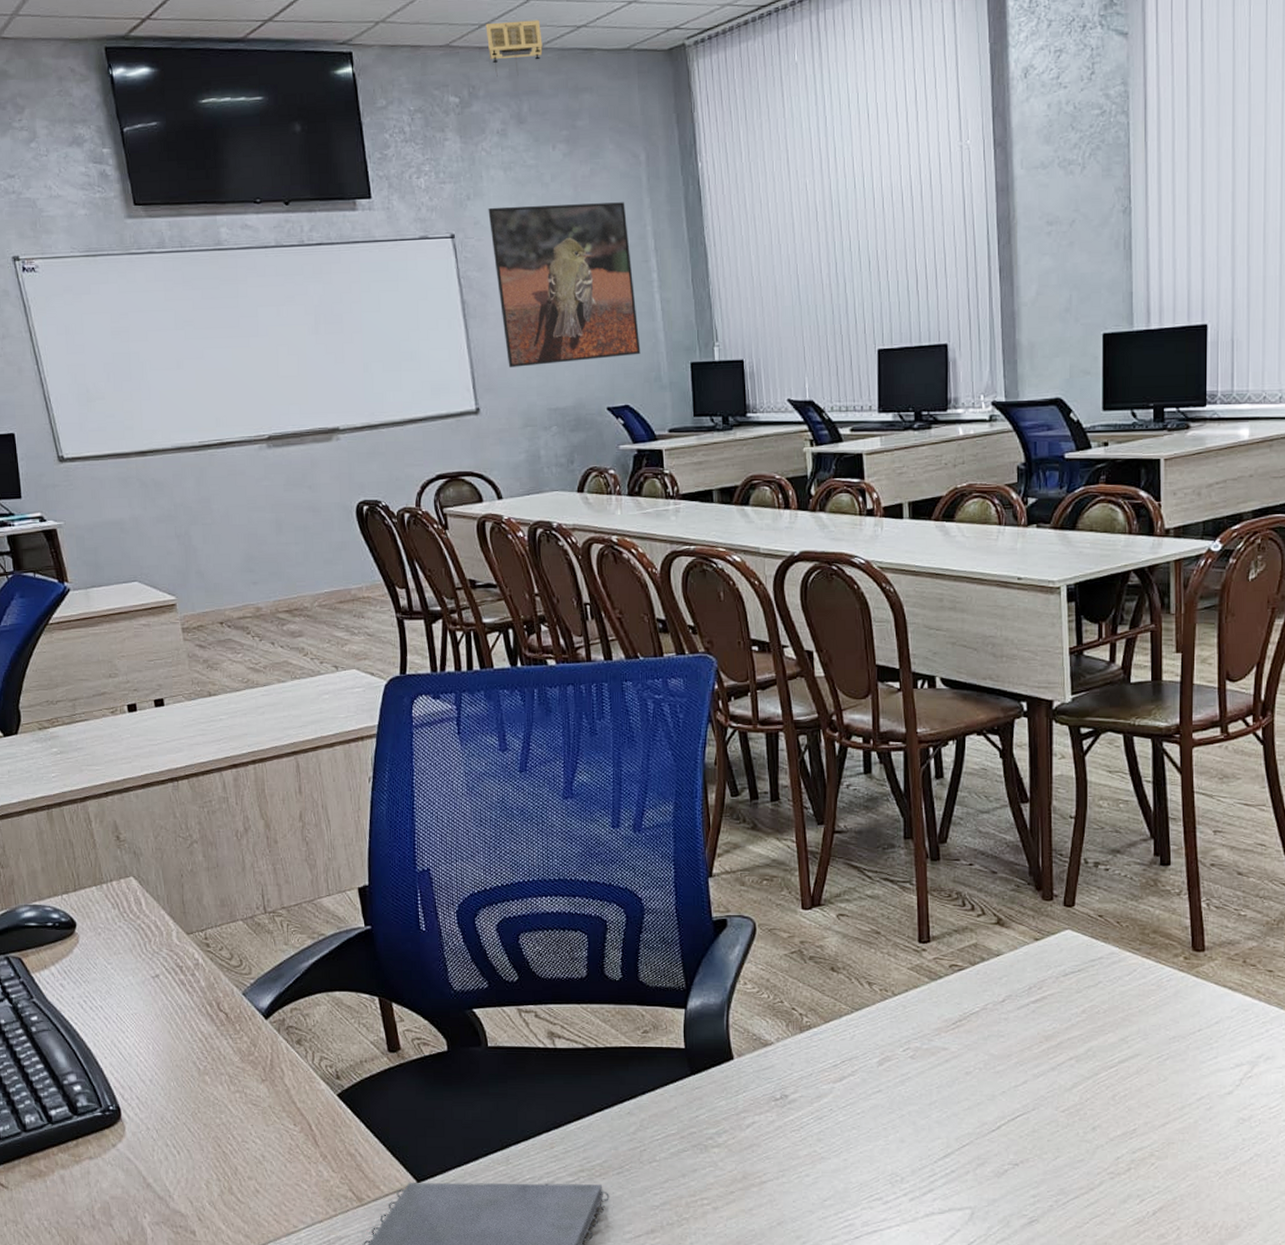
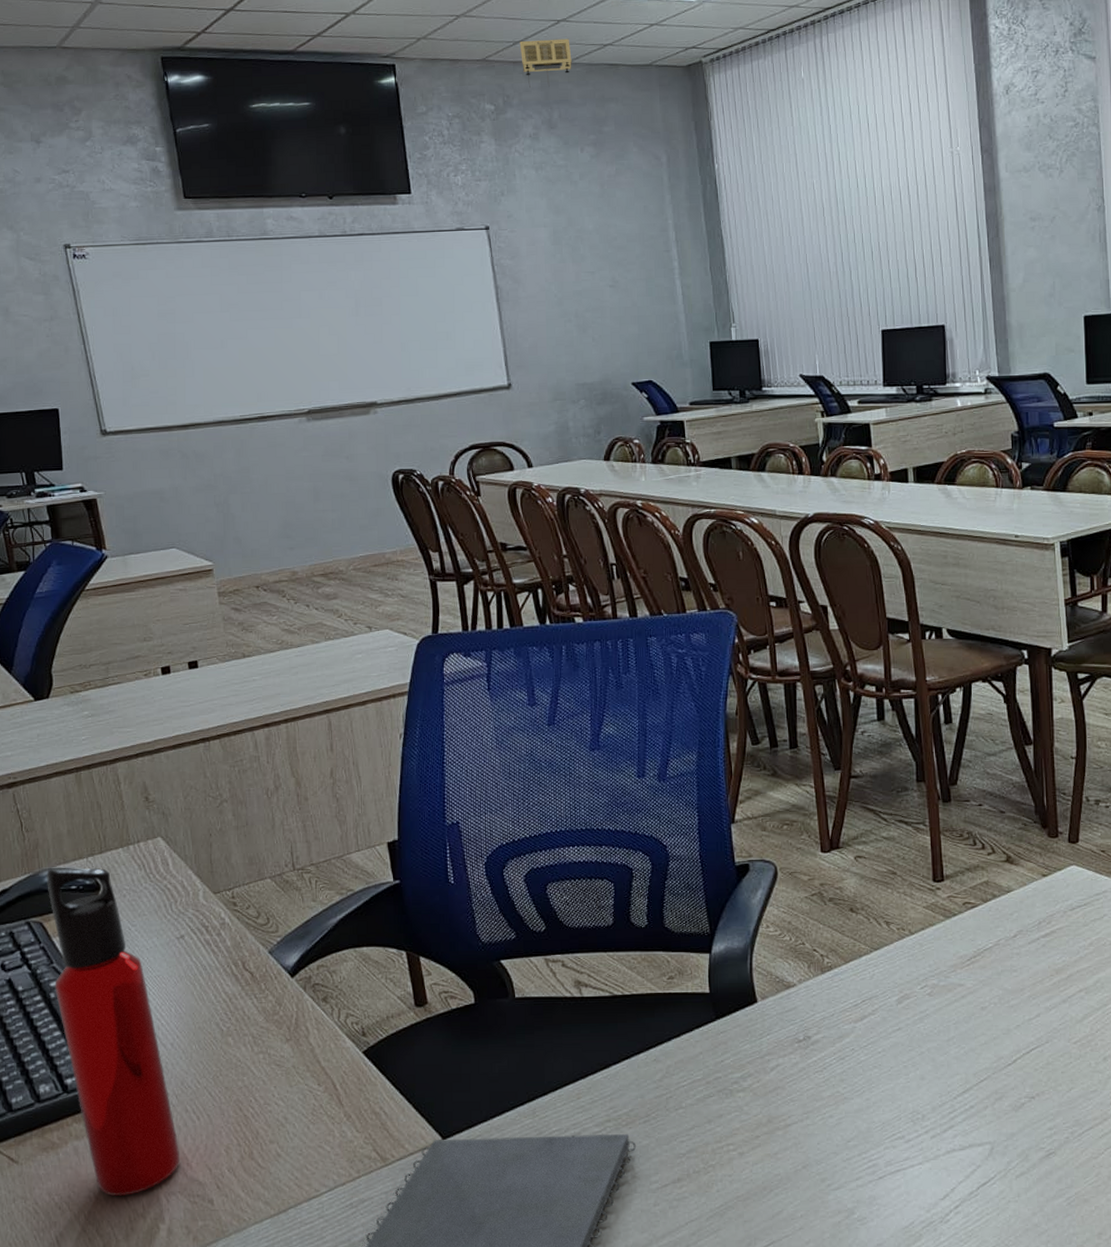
water bottle: none [22,904,163,1224] -> present [46,867,181,1196]
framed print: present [488,202,641,368] -> none [521,198,663,346]

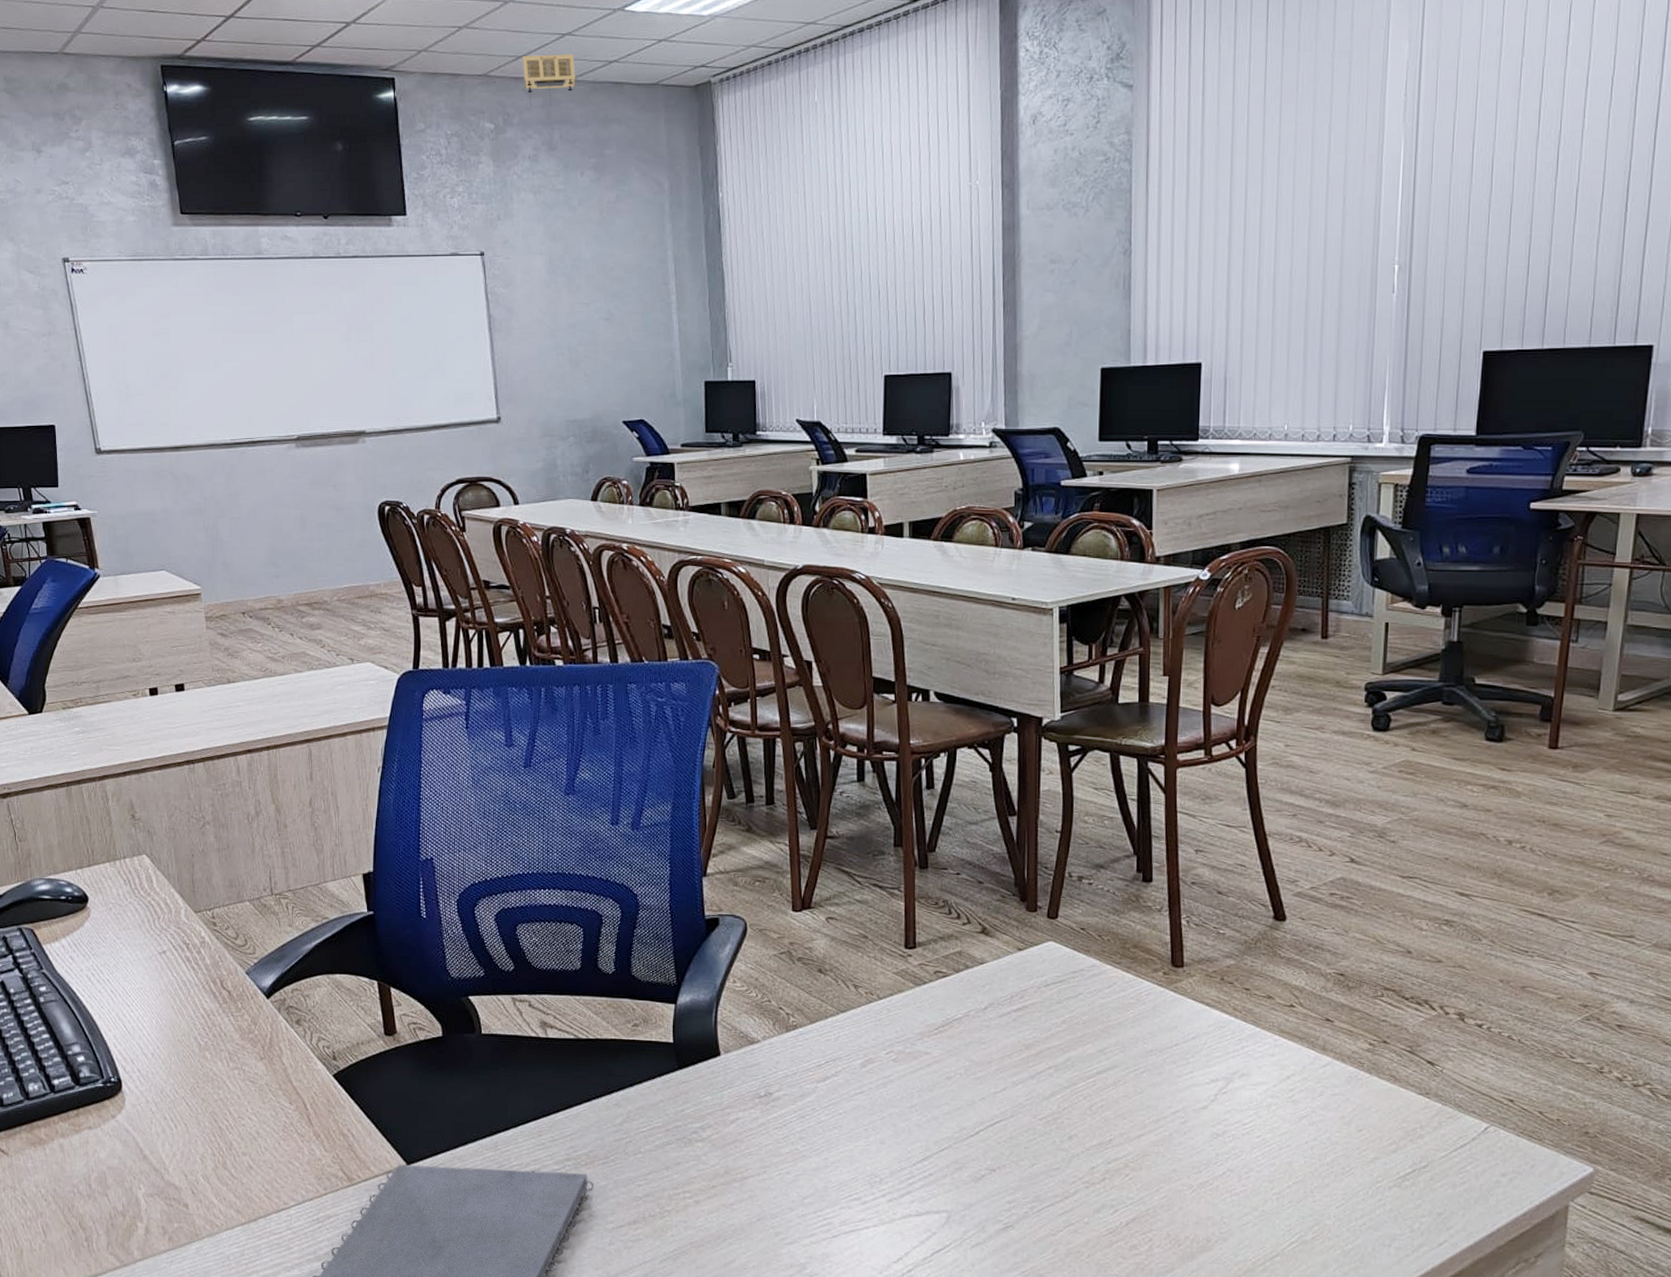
water bottle: present [46,867,181,1196] -> none [37,877,158,1193]

